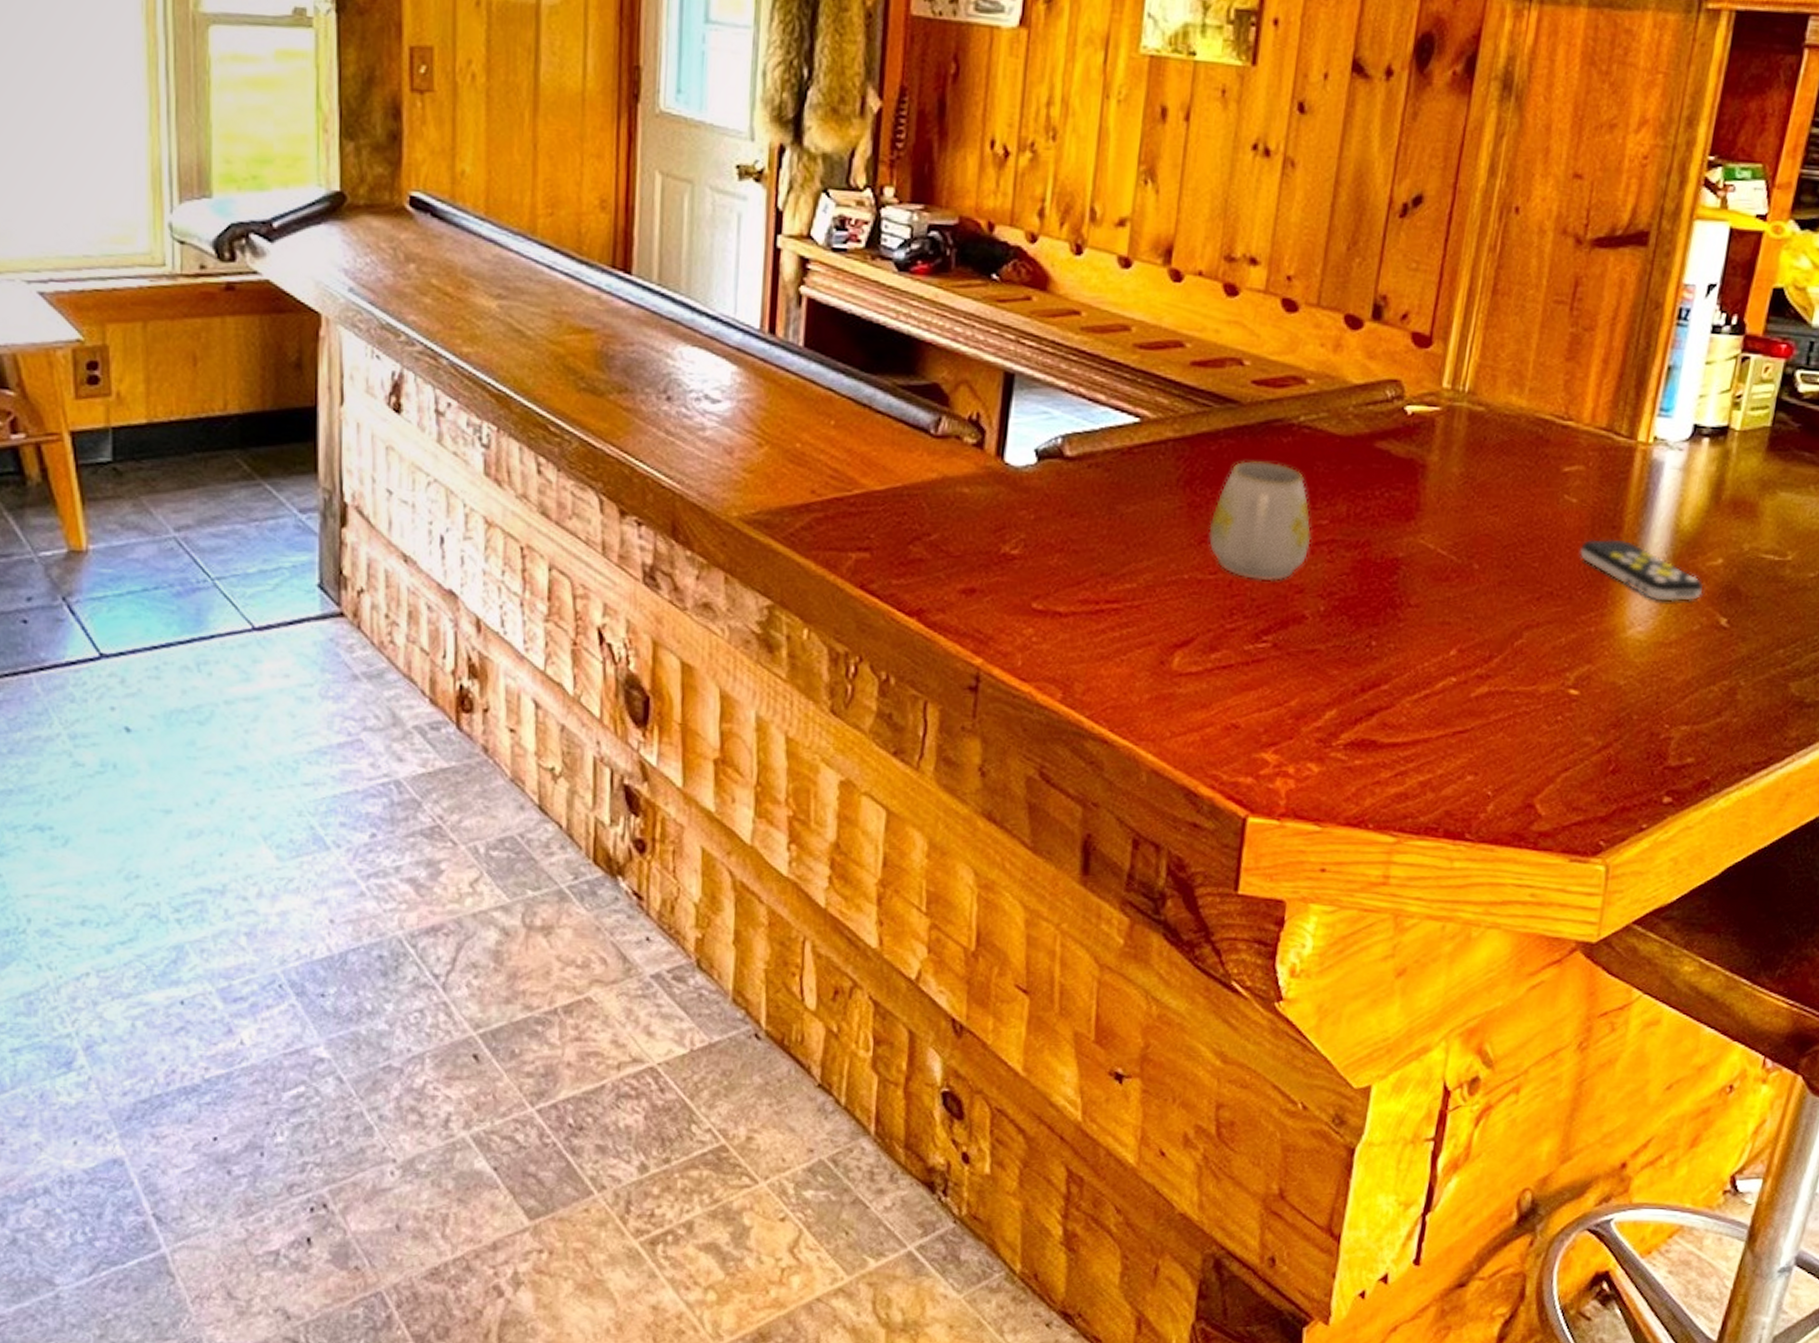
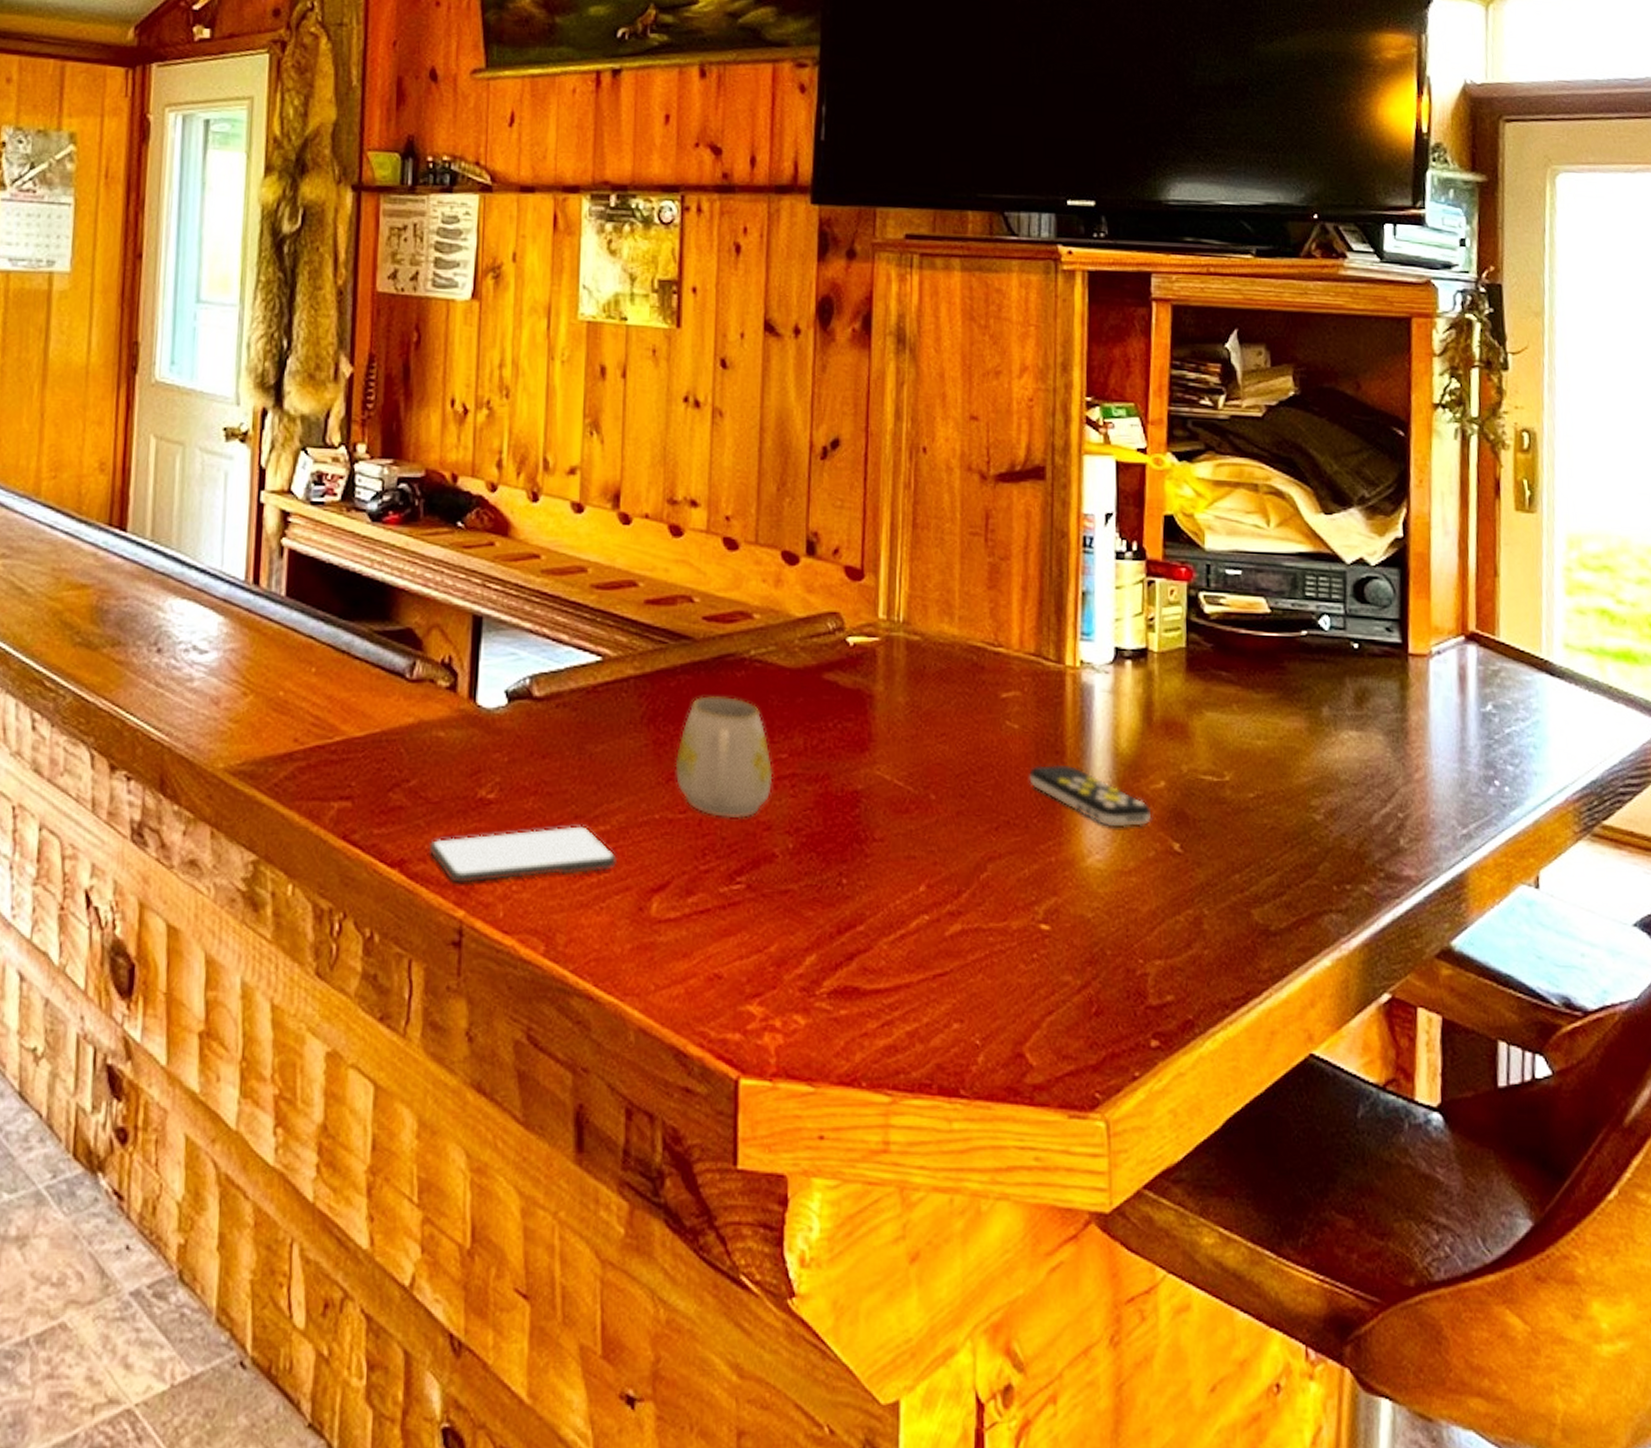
smartphone: none [948,583,1141,633] -> present [429,826,617,883]

